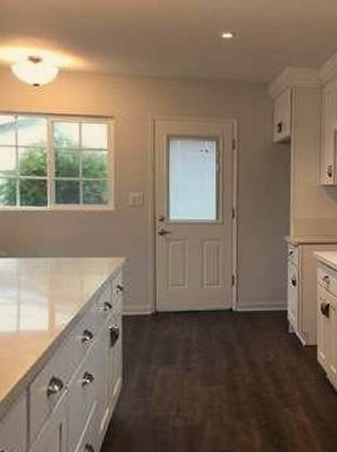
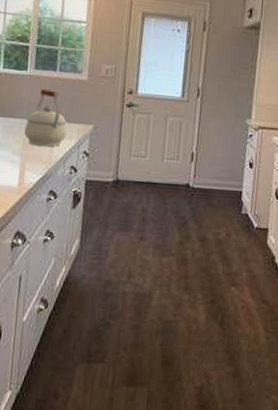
kettle: none [50,224,97,285] -> present [24,89,67,147]

